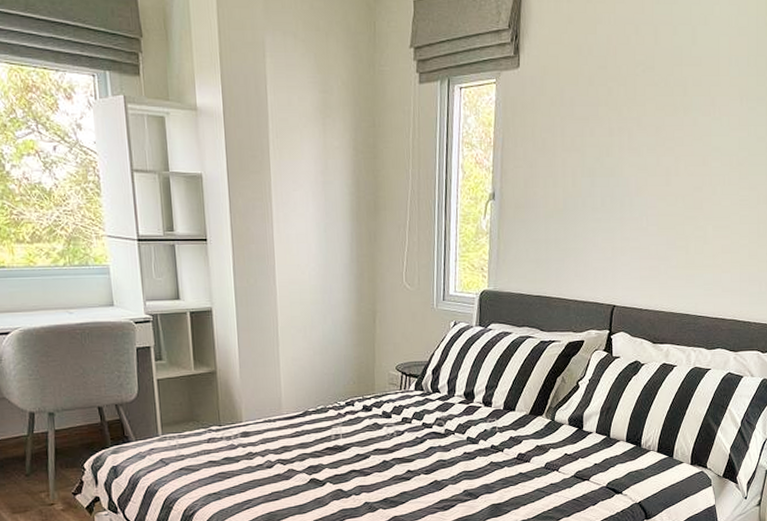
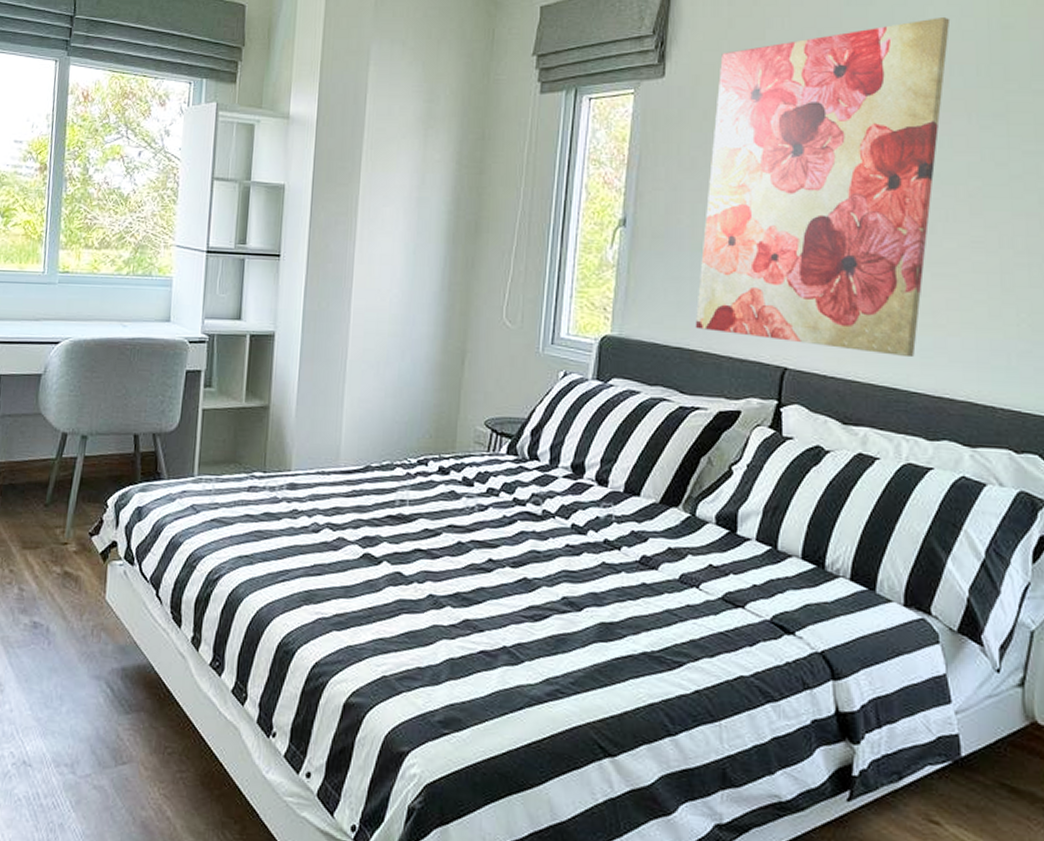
wall art: none [549,14,731,291] -> present [695,16,951,358]

